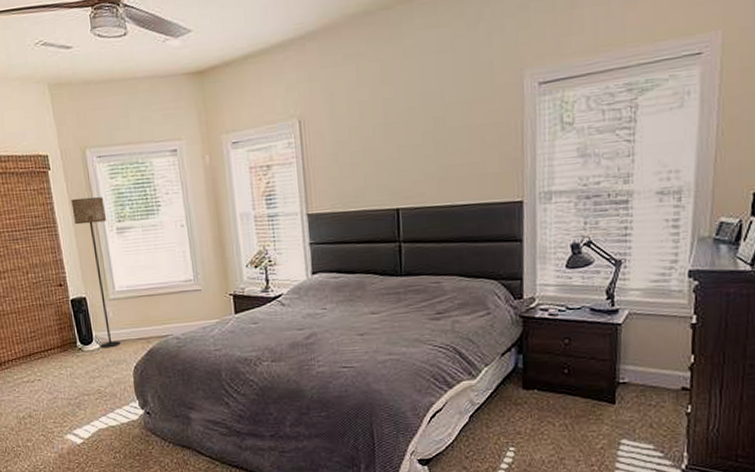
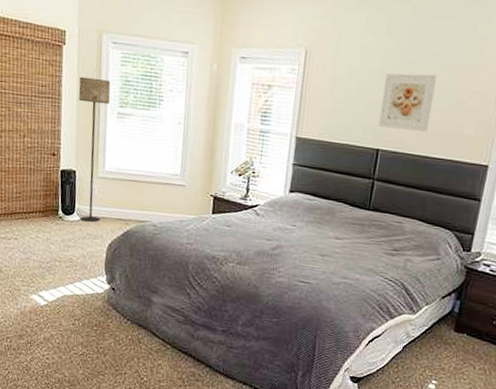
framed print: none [390,116,448,184] -> present [378,73,437,132]

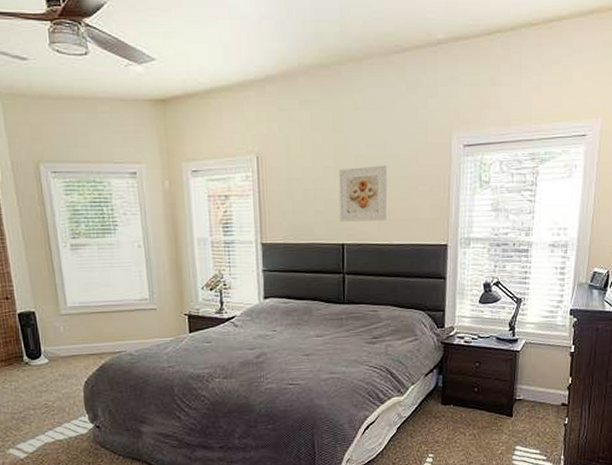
floor lamp: present [78,76,111,223] -> none [21,211,71,363]

